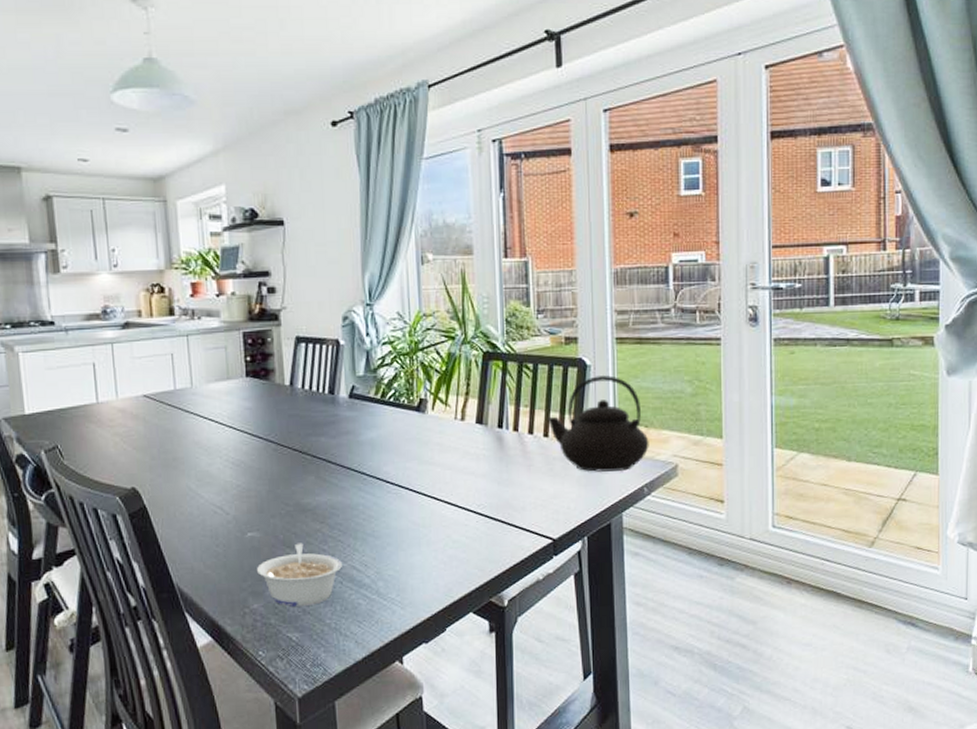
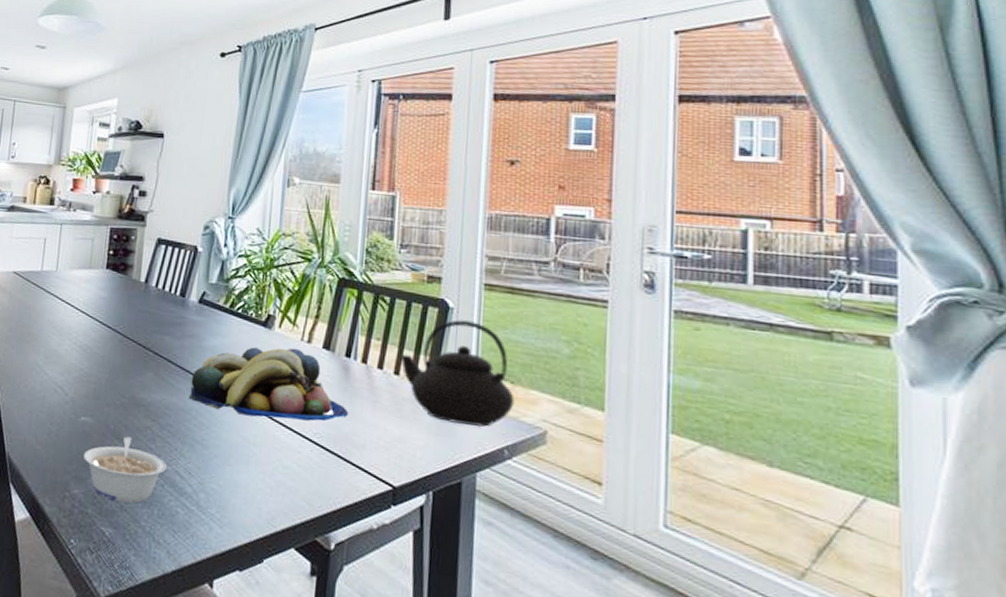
fruit bowl: none [353,427,507,501] -> present [188,347,349,422]

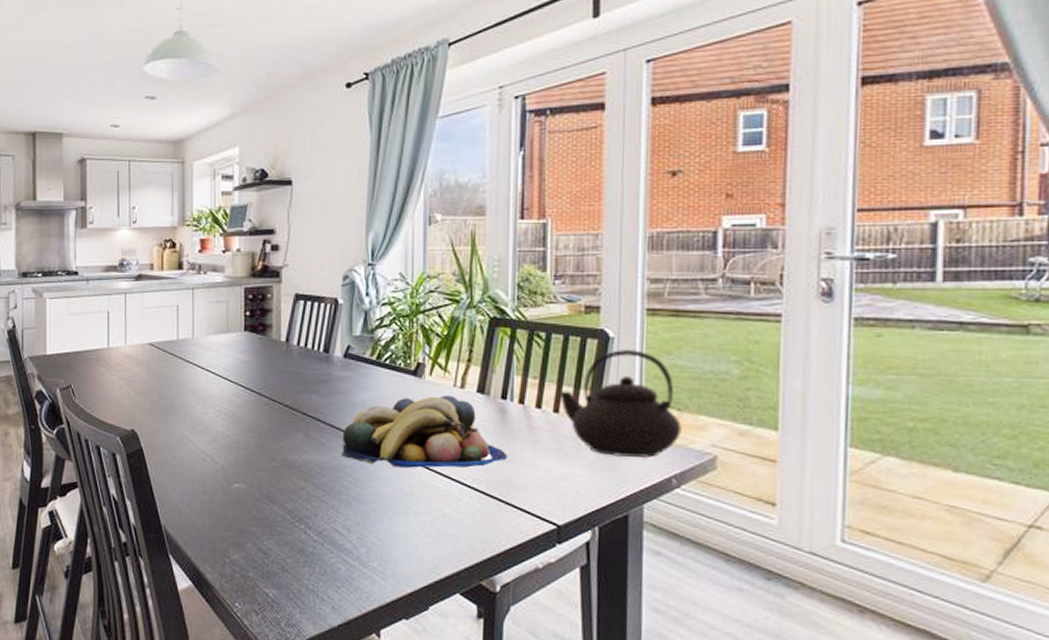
legume: present [83,436,167,503] -> none [240,499,324,564]

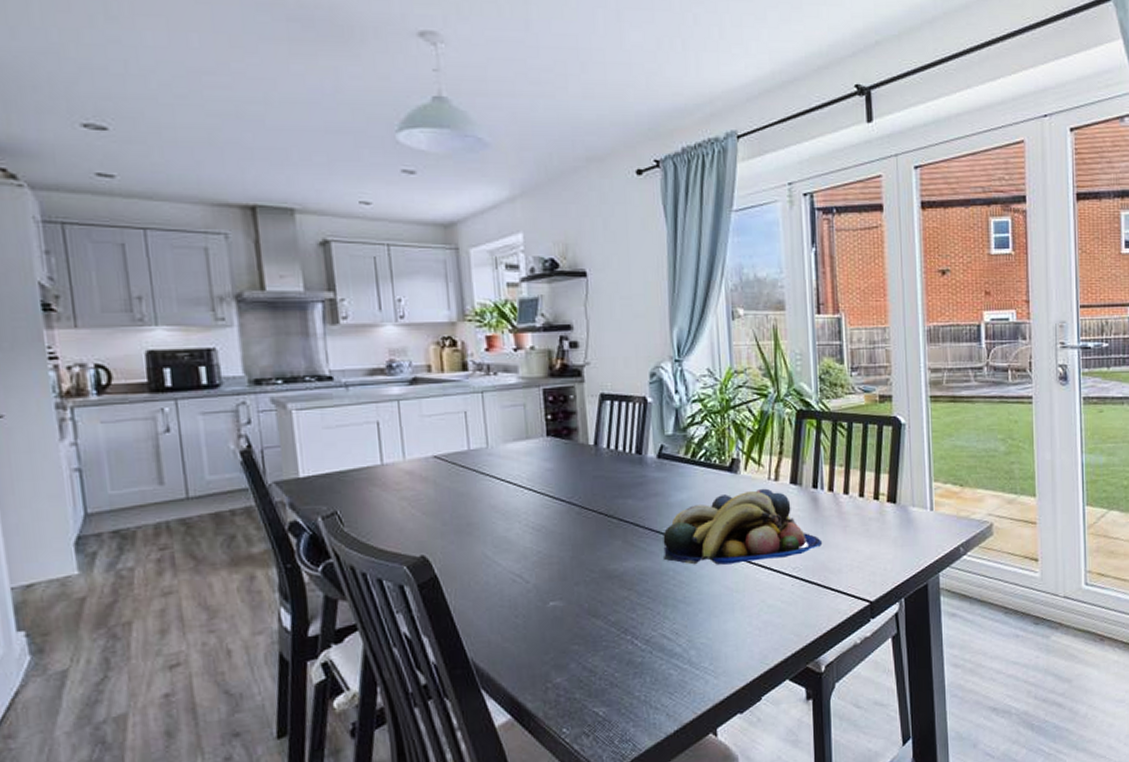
teapot: present [559,348,682,458] -> none [863,433,965,532]

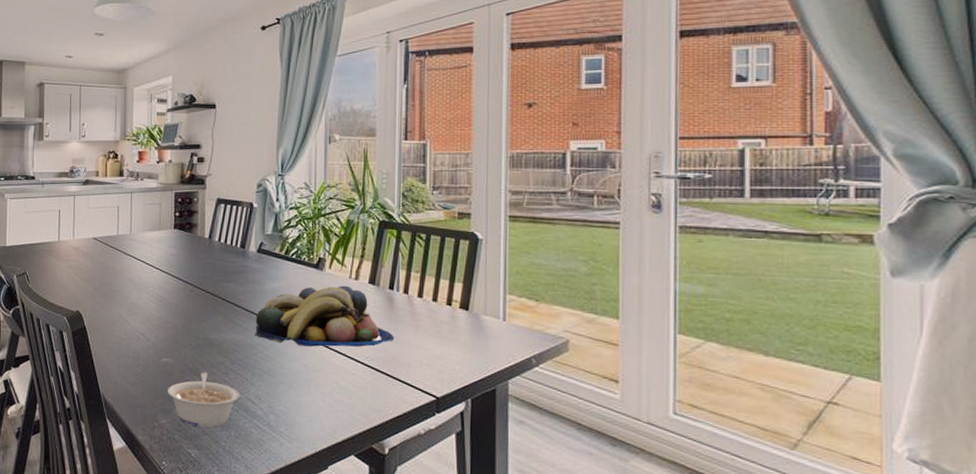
legume: none [560,611,652,680] -> present [168,372,239,428]

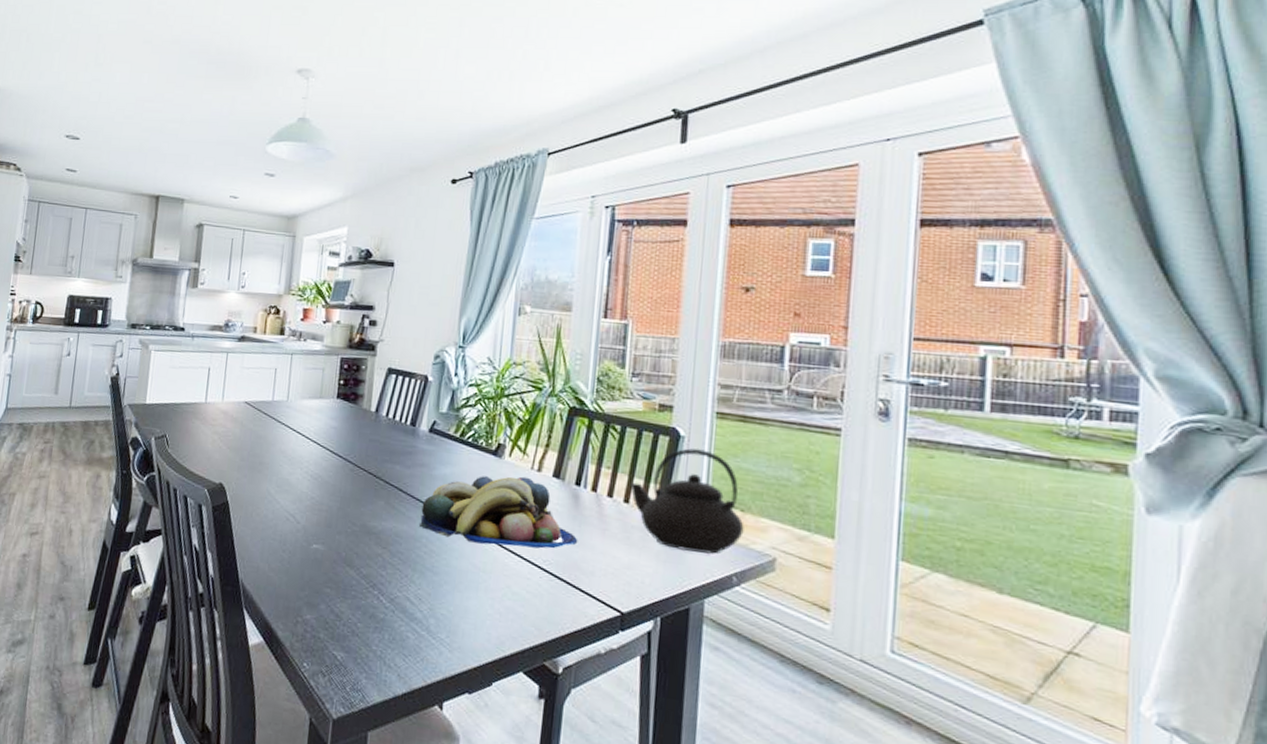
legume: present [168,372,239,428] -> none [315,563,397,629]
teapot: none [437,248,539,341] -> present [630,448,744,554]

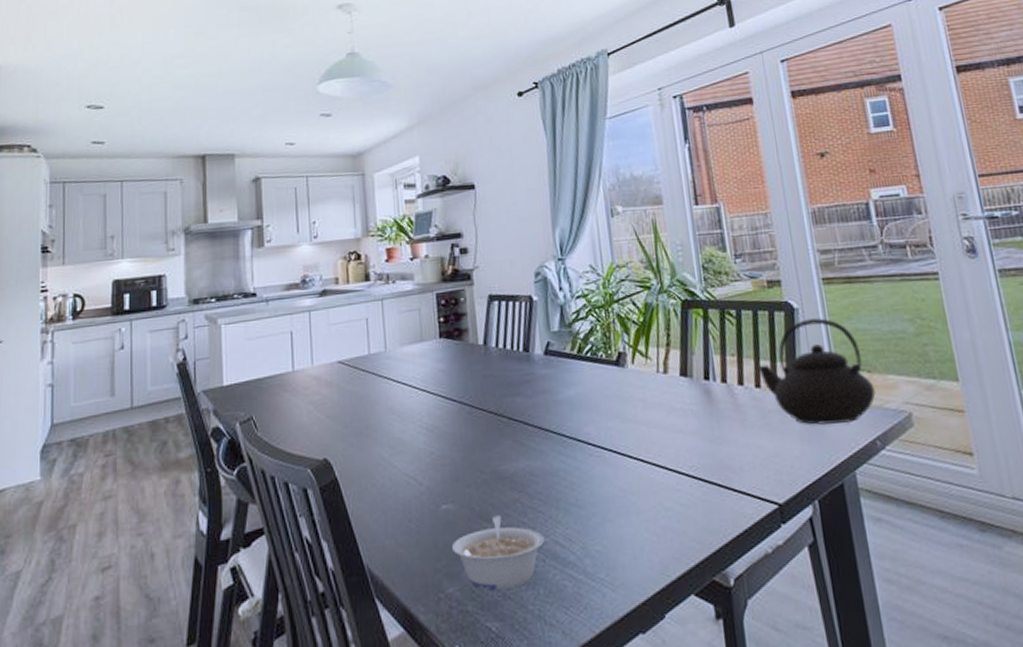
legume: none [315,563,397,629] -> present [452,515,544,590]
fruit bowl: present [418,476,578,549] -> none [552,381,720,465]

